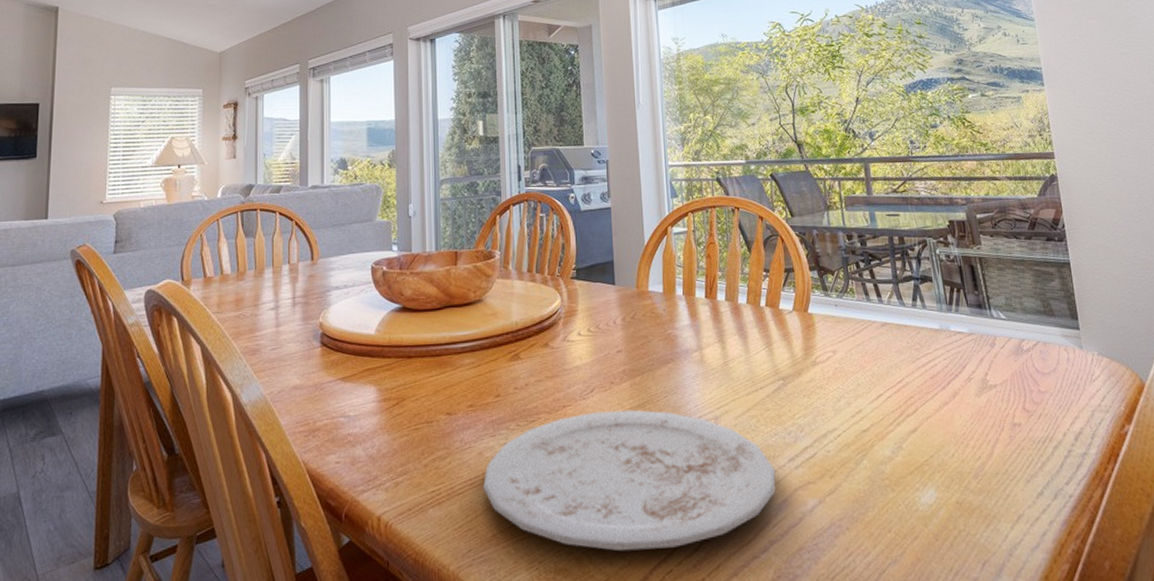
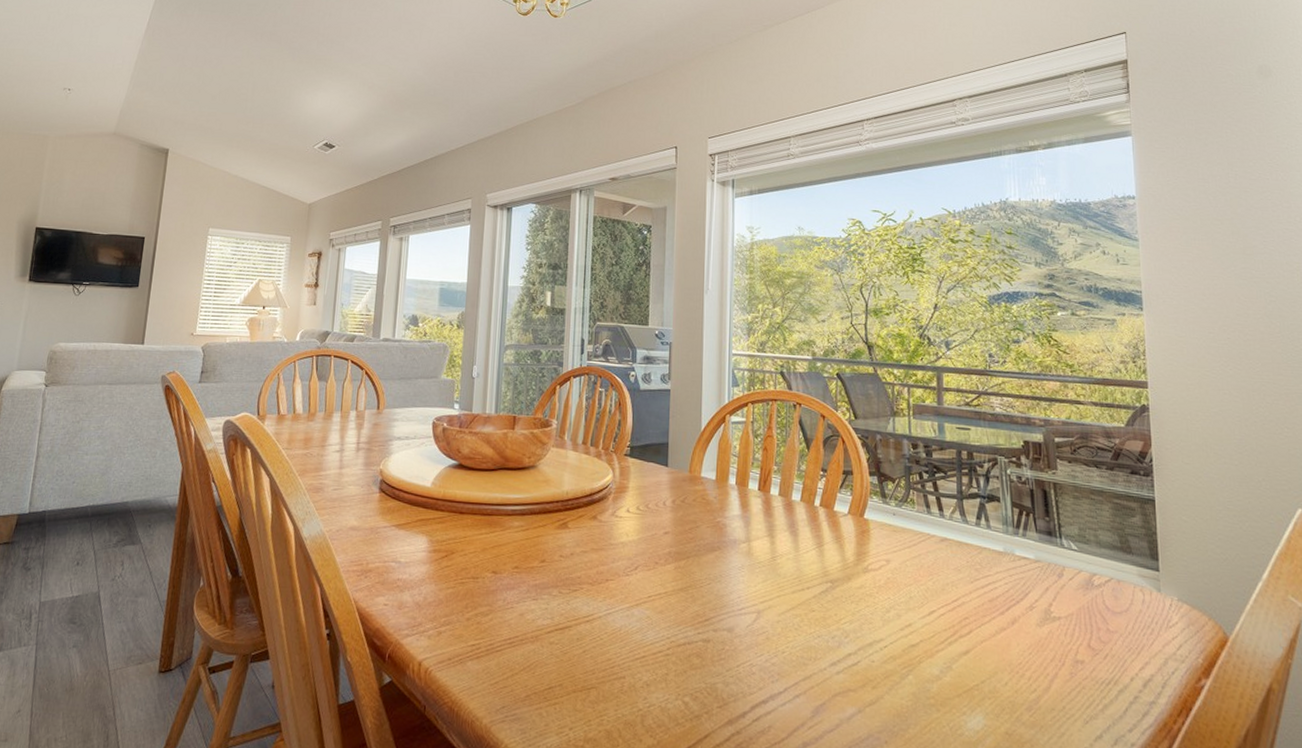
plate: present [483,409,776,552] -> none [521,589,815,735]

